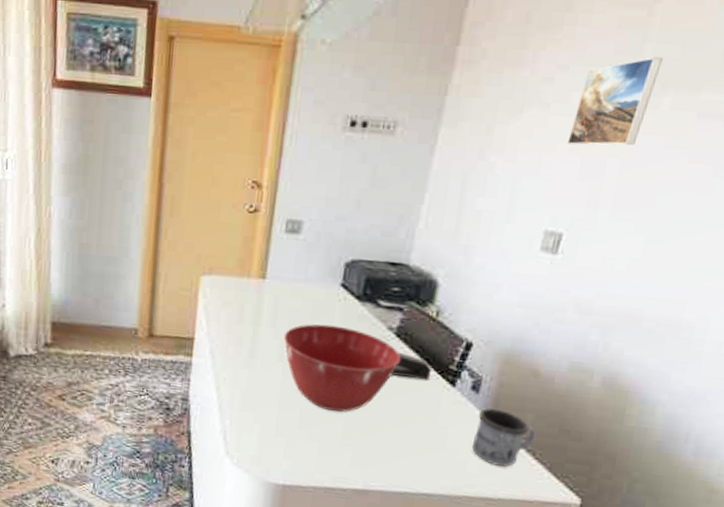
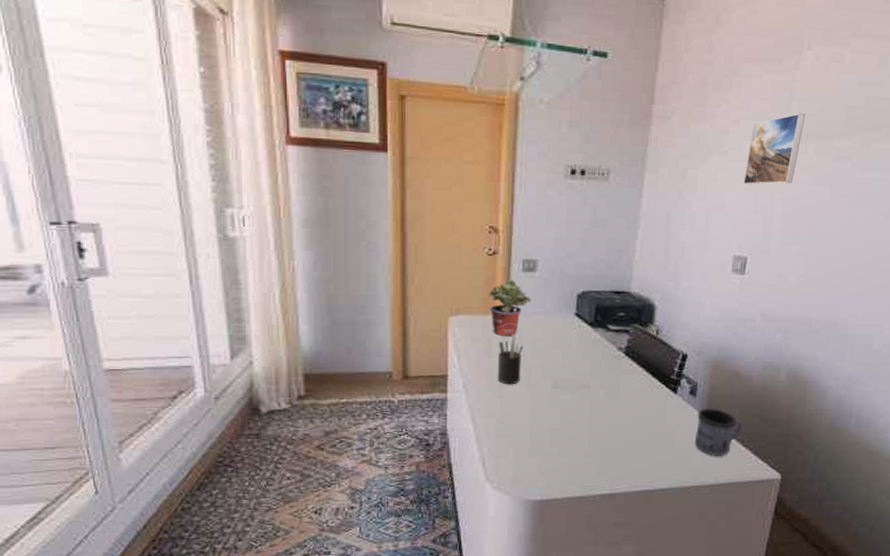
potted plant: none [245,241,293,303] -> present [488,280,532,336]
pen holder: none [247,300,279,355] -> present [497,333,523,384]
mixing bowl: present [283,324,401,412] -> none [529,350,631,428]
stapler: present [391,352,432,381] -> none [624,369,657,391]

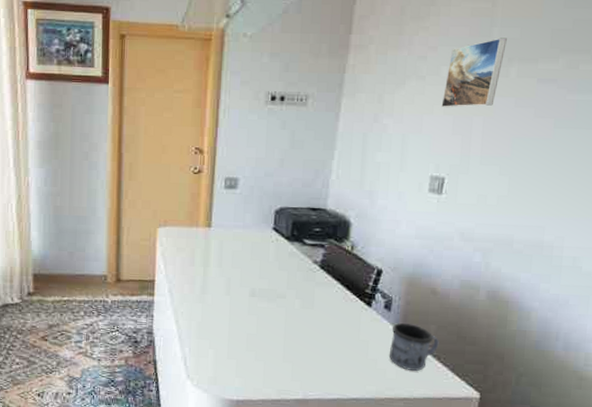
potted plant: present [488,280,532,336] -> none [193,196,233,247]
pen holder: present [497,333,523,384] -> none [199,245,224,291]

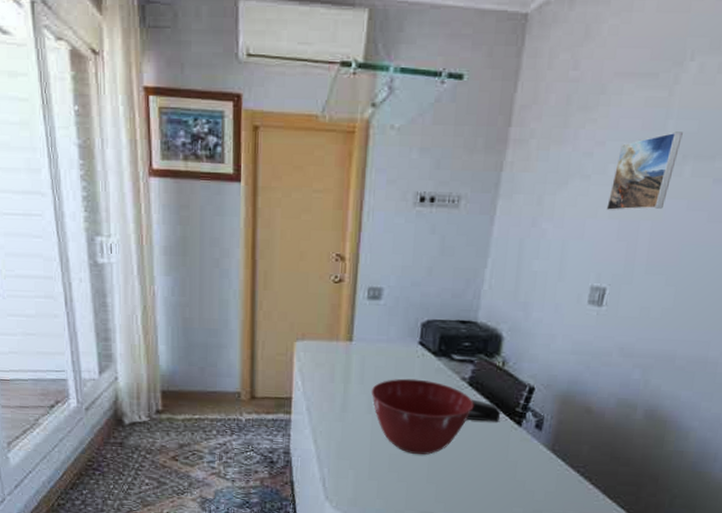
mixing bowl: none [229,262,326,335] -> present [371,378,474,455]
stapler: none [319,281,352,303] -> present [466,399,501,422]
mug: present [390,323,439,371] -> none [539,443,592,492]

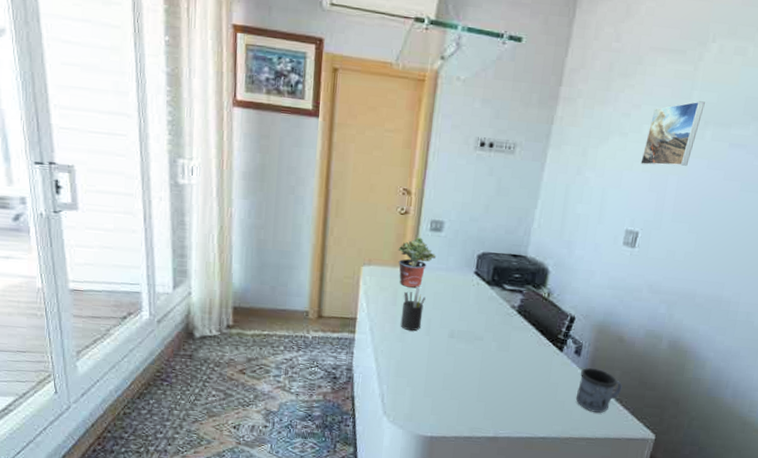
potted plant: none [333,307,376,362] -> present [398,237,437,288]
pen holder: none [339,360,366,409] -> present [400,285,426,331]
mixing bowl: present [371,378,474,455] -> none [429,304,522,375]
stapler: present [466,399,501,422] -> none [514,325,545,348]
mug: none [539,443,592,492] -> present [576,368,623,413]

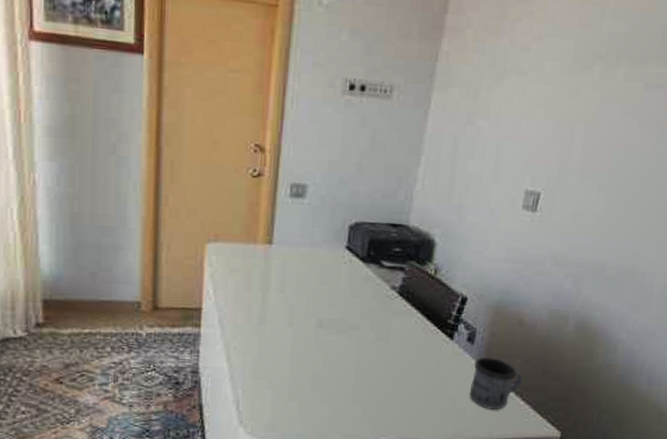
potted plant: present [398,237,437,288] -> none [251,205,299,268]
pen holder: present [400,285,426,331] -> none [256,265,287,321]
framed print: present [640,101,705,166] -> none [542,31,617,112]

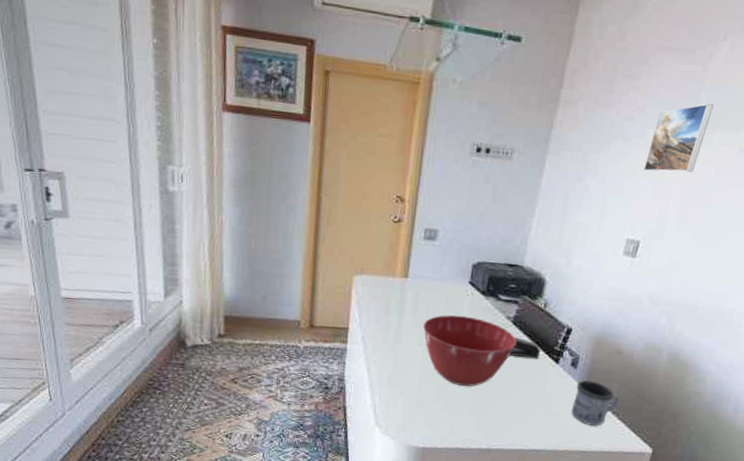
mixing bowl: none [292,287,404,372] -> present [422,315,517,387]
stapler: none [396,310,433,335] -> present [509,337,541,359]
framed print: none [542,31,617,112] -> present [644,103,714,173]

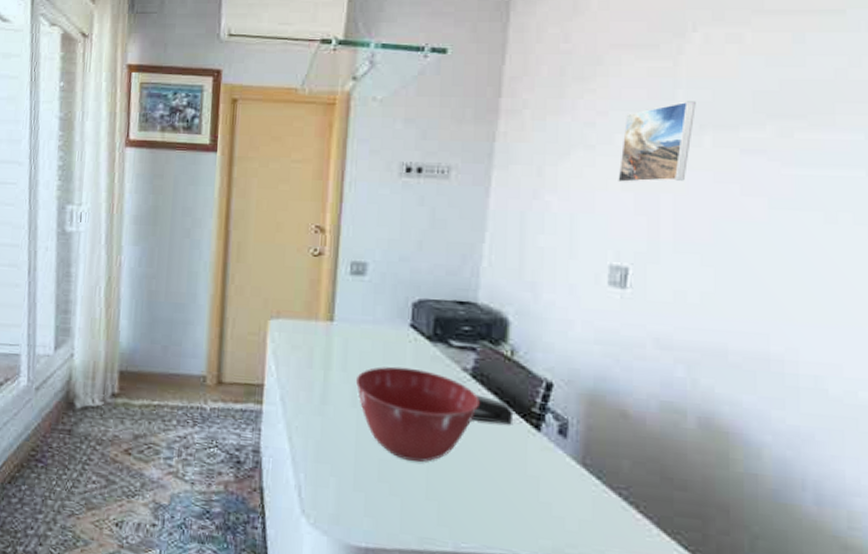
mug: present [572,380,620,426] -> none [569,455,636,523]

